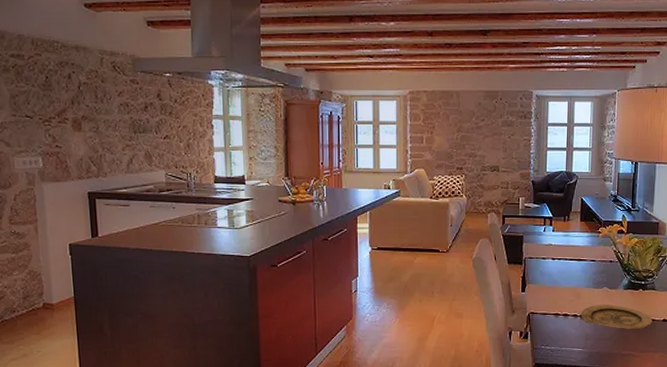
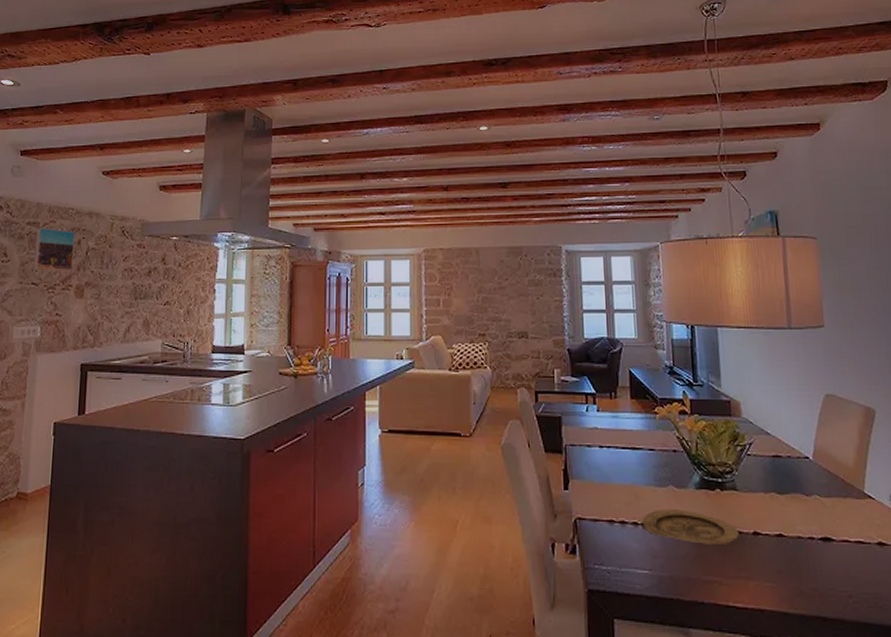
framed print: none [21,60,66,106] -> present [33,227,76,272]

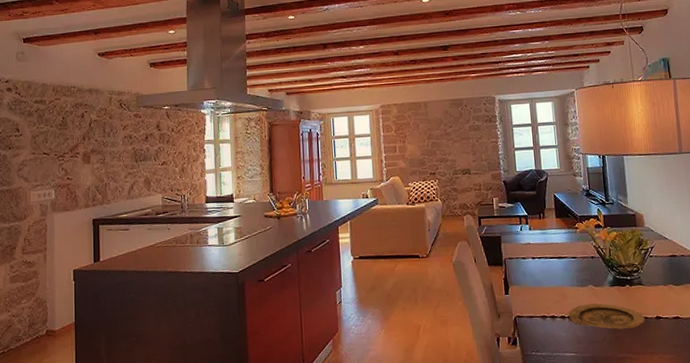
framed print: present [33,227,76,272] -> none [43,104,79,143]

